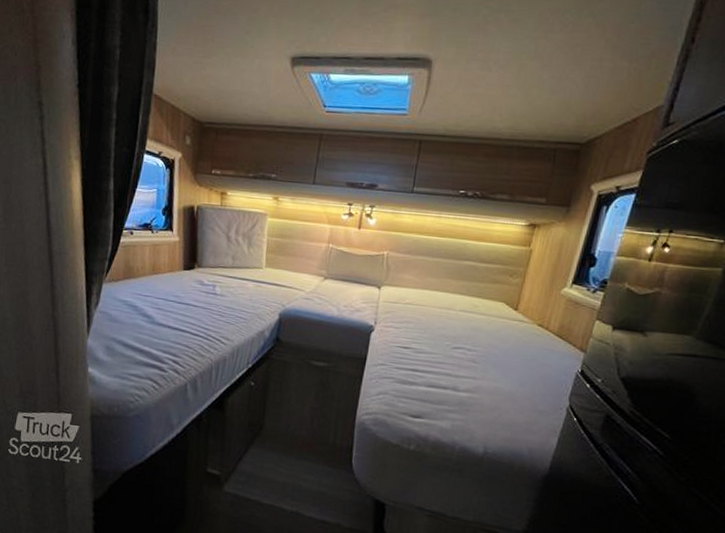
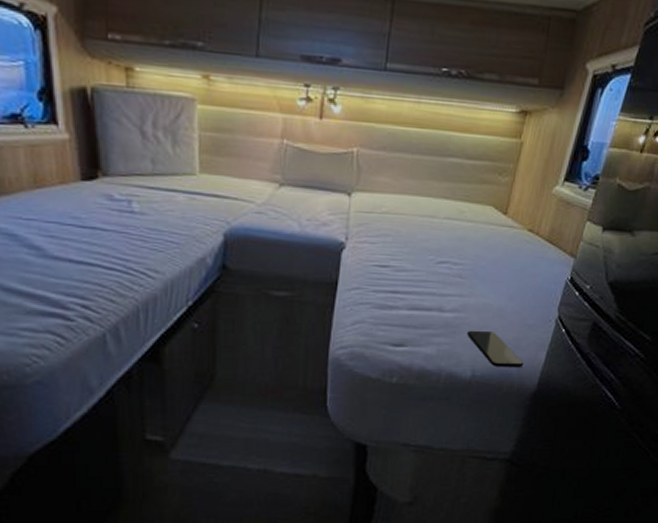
smartphone: none [480,410,536,449] -> present [467,330,524,367]

